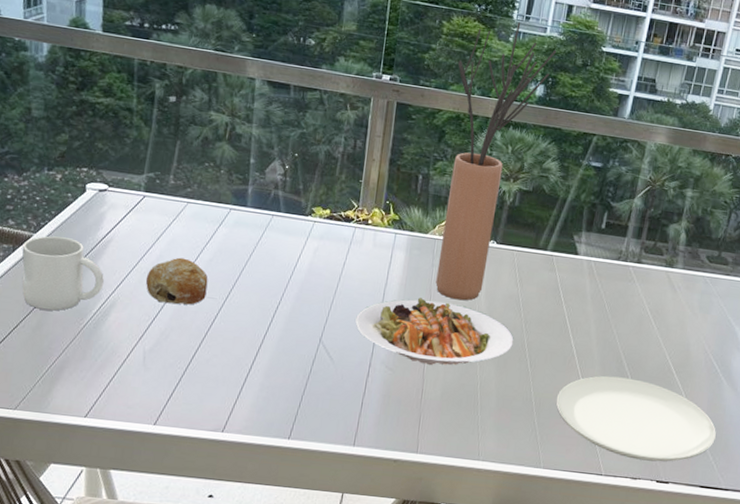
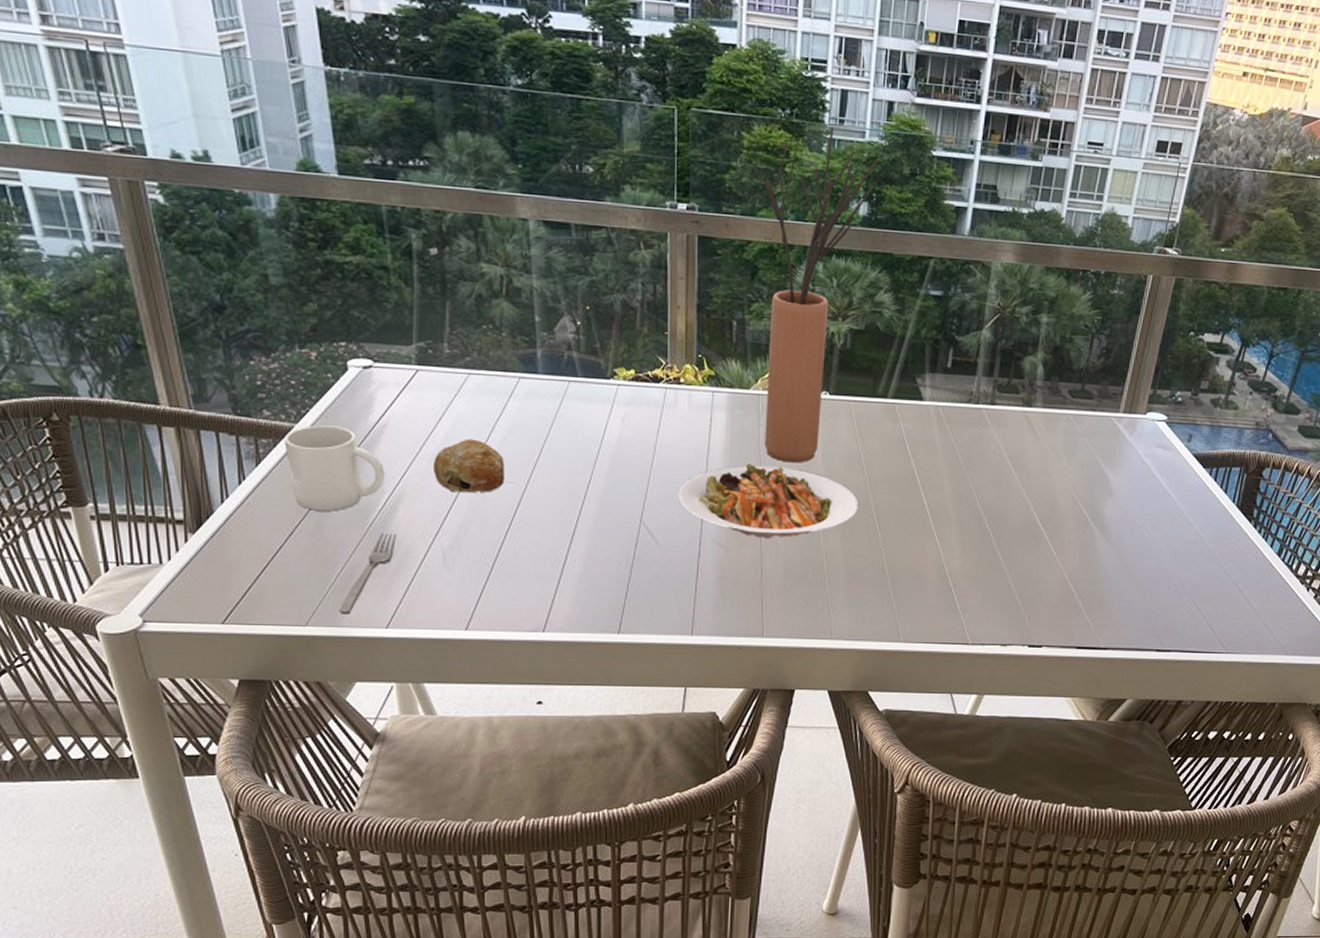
fork: none [46,332,107,402] -> present [339,532,397,615]
plate: present [556,376,716,462] -> none [911,535,1090,625]

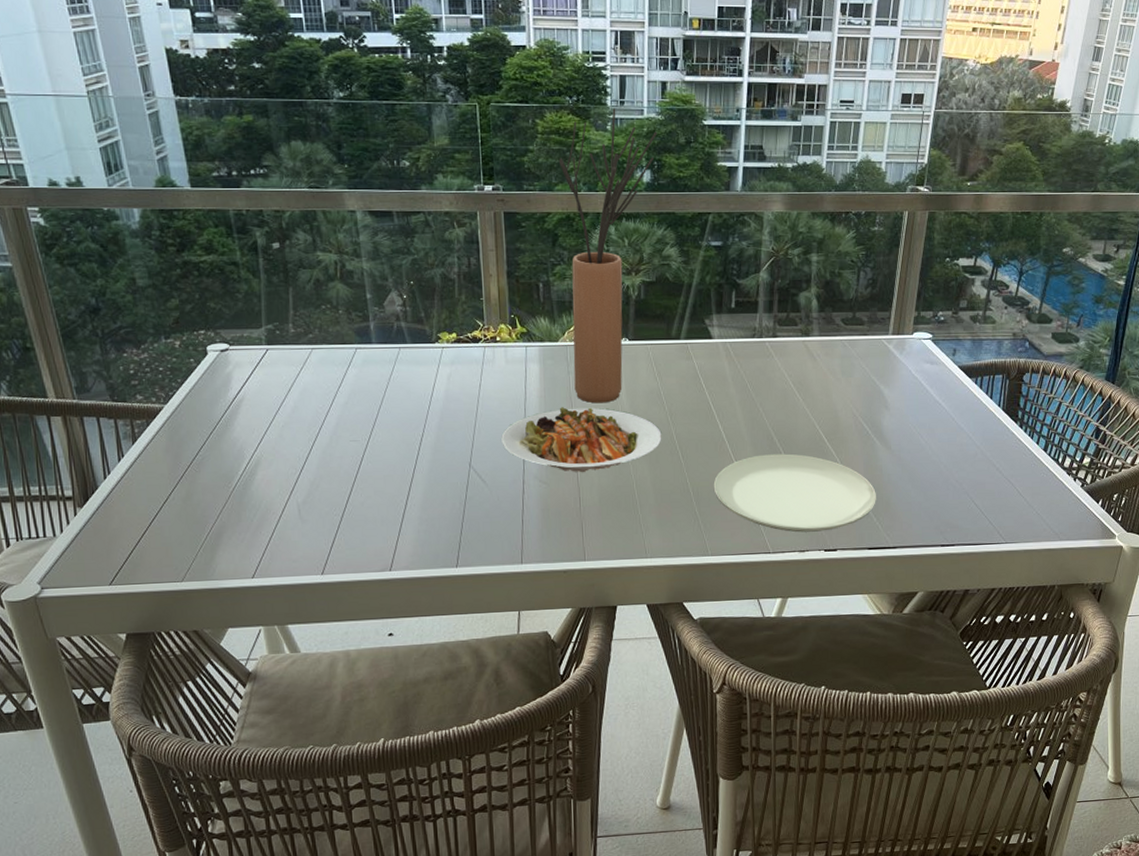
mug: present [284,425,386,511] -> none [155,404,245,479]
fork: present [339,532,397,615] -> none [210,493,258,569]
bread roll: present [432,438,504,493] -> none [285,405,348,454]
plate: none [911,535,1090,625] -> present [713,453,876,533]

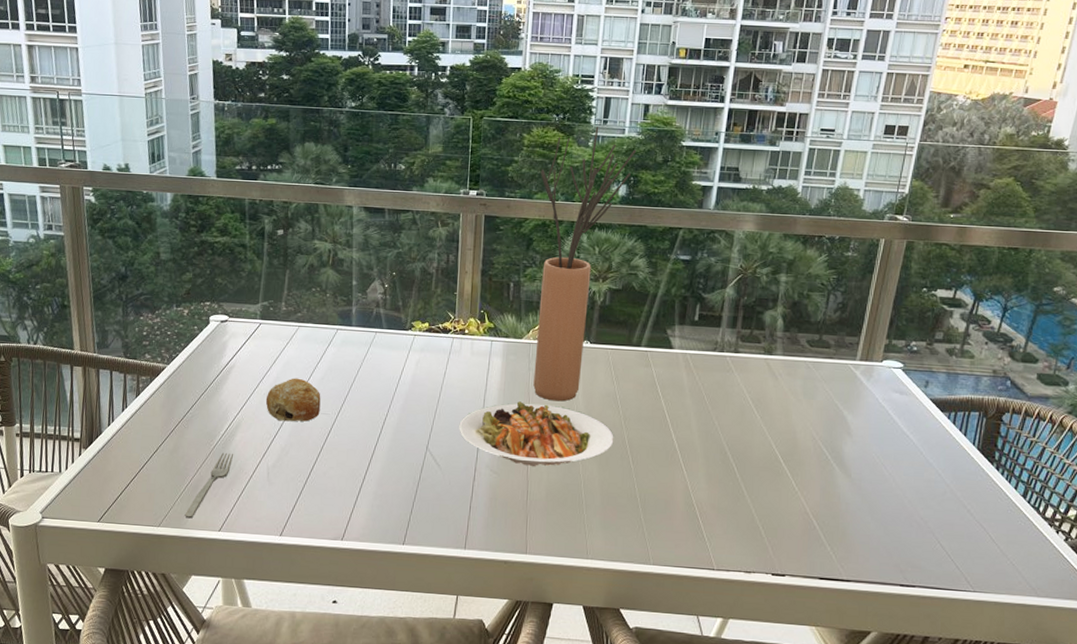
fork: none [210,493,258,569] -> present [185,452,234,519]
bread roll: none [285,405,348,454] -> present [265,378,321,422]
plate: present [713,453,876,533] -> none [661,468,832,554]

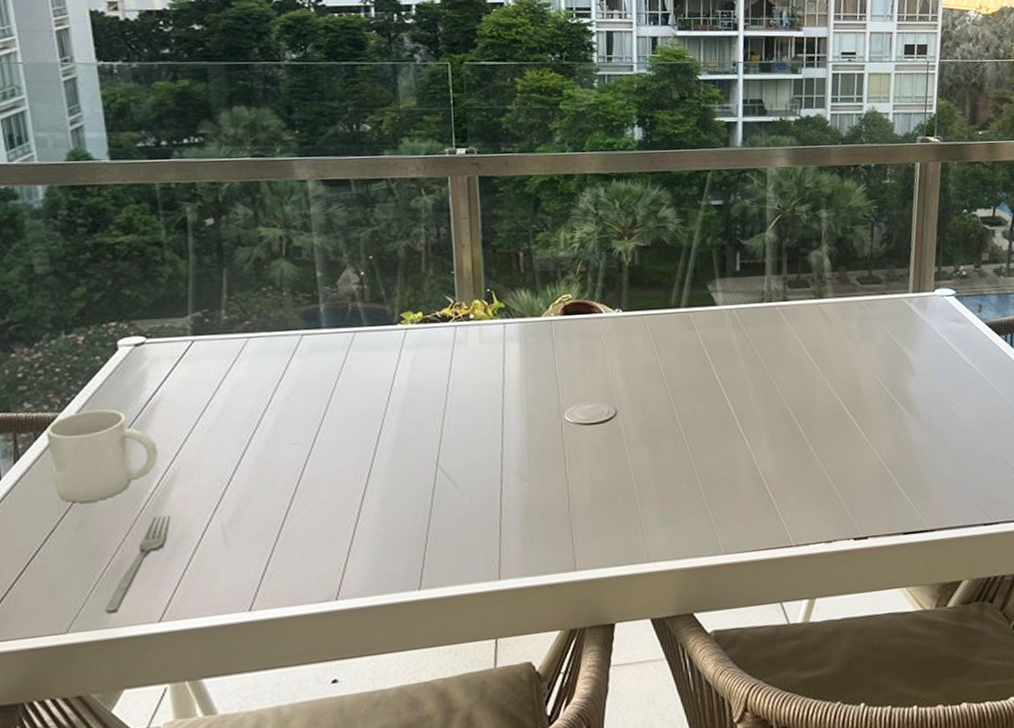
mug: none [158,366,230,434] -> present [46,409,159,503]
bread roll: present [265,378,321,422] -> none [210,403,289,463]
salad: present [459,401,614,467] -> none [475,389,663,466]
vase: present [533,126,637,402] -> none [540,65,649,385]

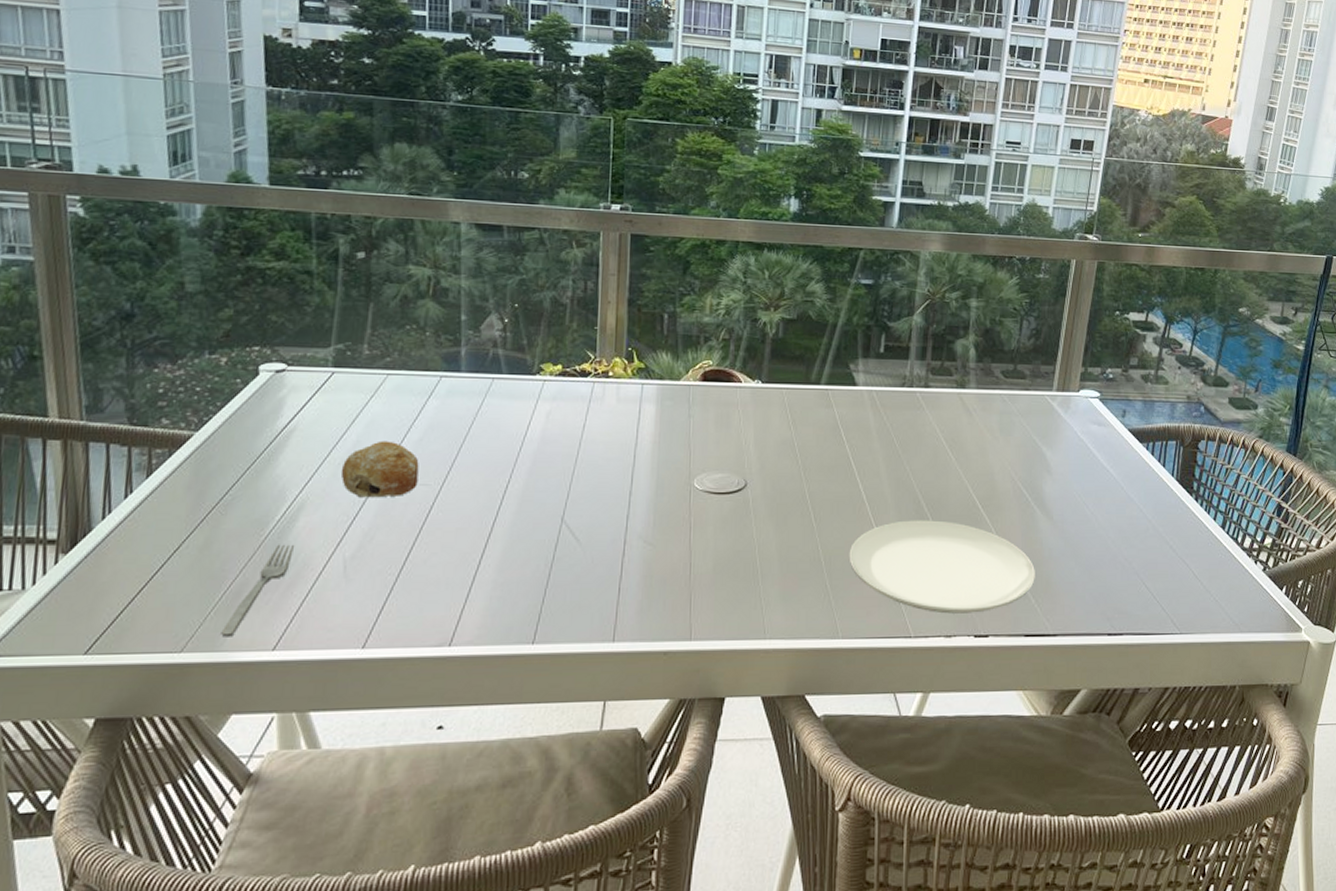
mug: present [46,409,159,503] -> none [180,432,289,523]
bread roll: none [210,403,289,463] -> present [340,440,419,498]
plate: none [723,429,908,520] -> present [849,520,1035,614]

